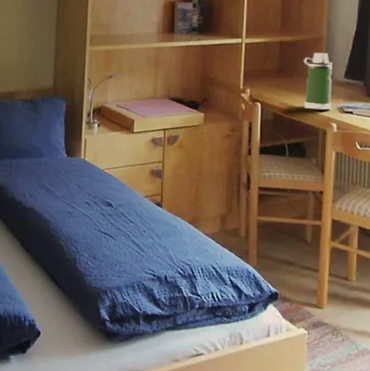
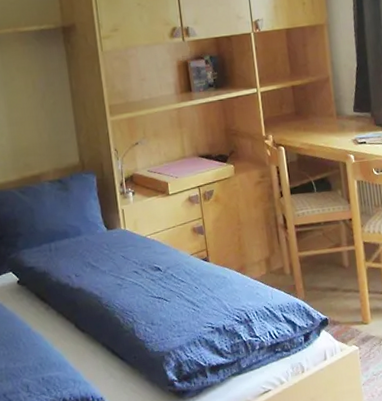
water bottle: present [303,53,333,110] -> none [316,91,347,145]

